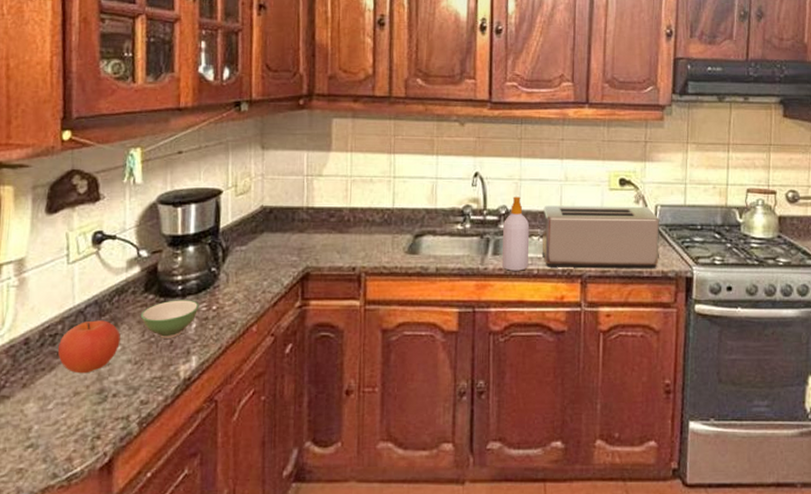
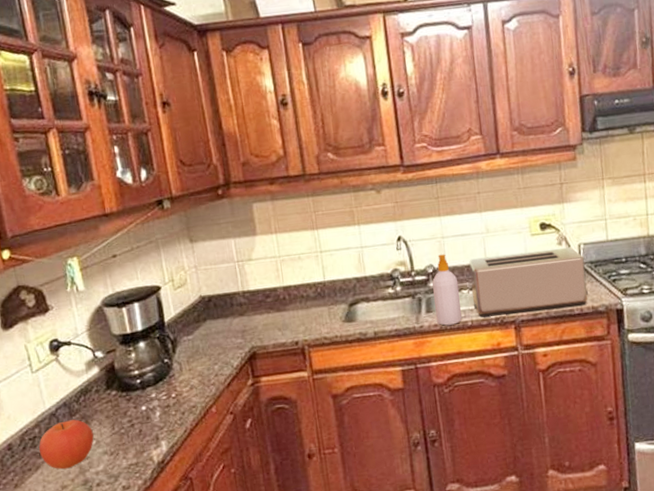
bowl: present [140,300,199,340] -> none [107,391,160,430]

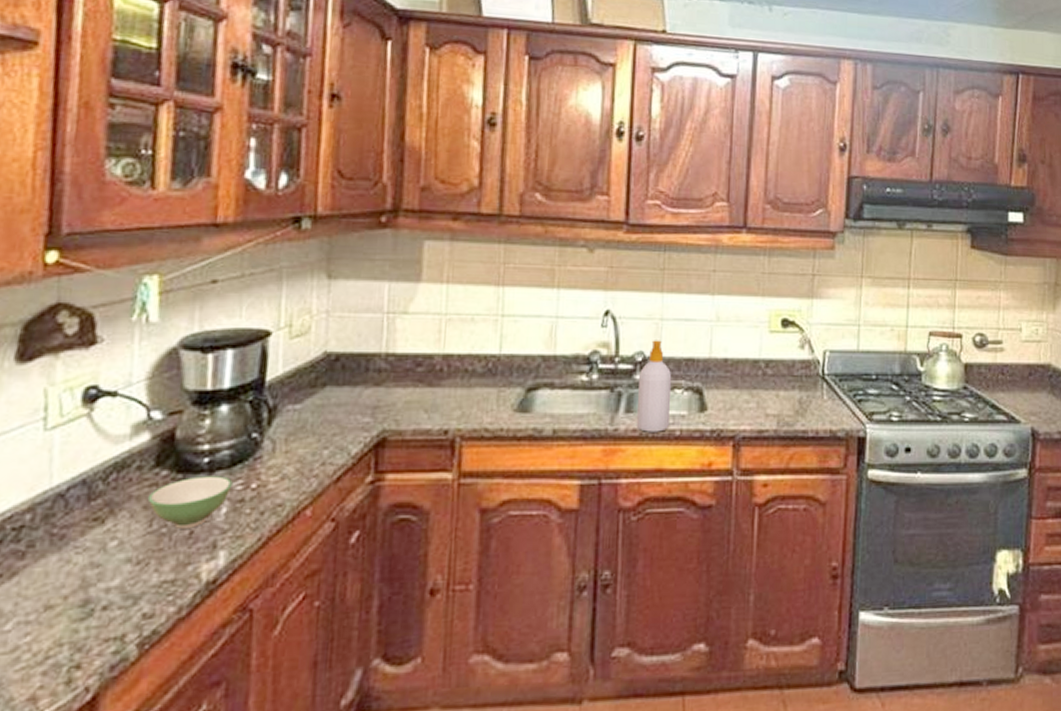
fruit: present [39,419,94,470] -> none [23,506,118,580]
bowl: none [107,391,160,430] -> present [147,476,233,530]
toaster: present [469,247,588,318] -> none [686,351,829,427]

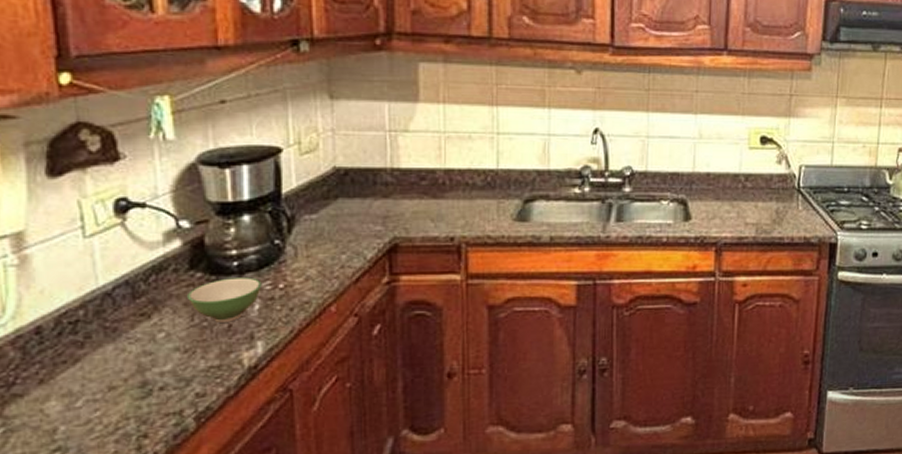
soap bottle: present [637,340,672,432] -> none [627,156,659,239]

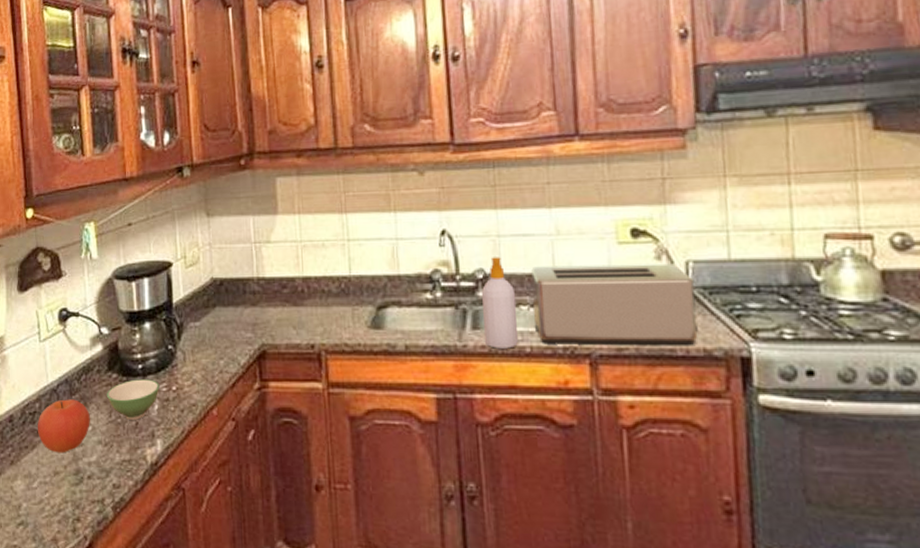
fruit: none [82,303,163,366] -> present [38,399,90,454]
soap bottle: none [627,156,659,239] -> present [482,257,518,349]
toaster: none [671,166,804,235] -> present [531,263,698,345]

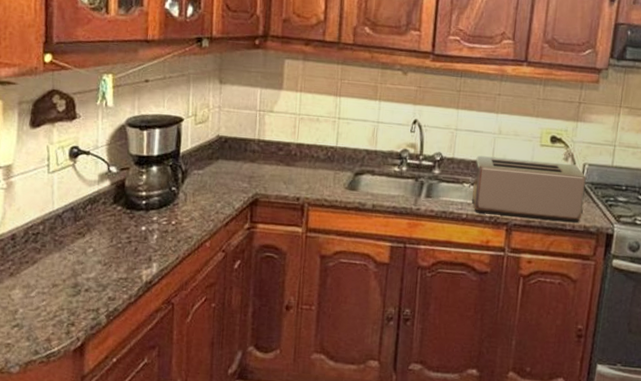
fruit: present [38,399,90,454] -> none [40,224,92,270]
bowl: present [106,379,160,421] -> none [109,212,160,247]
soap bottle: present [482,257,518,349] -> none [434,145,462,214]

